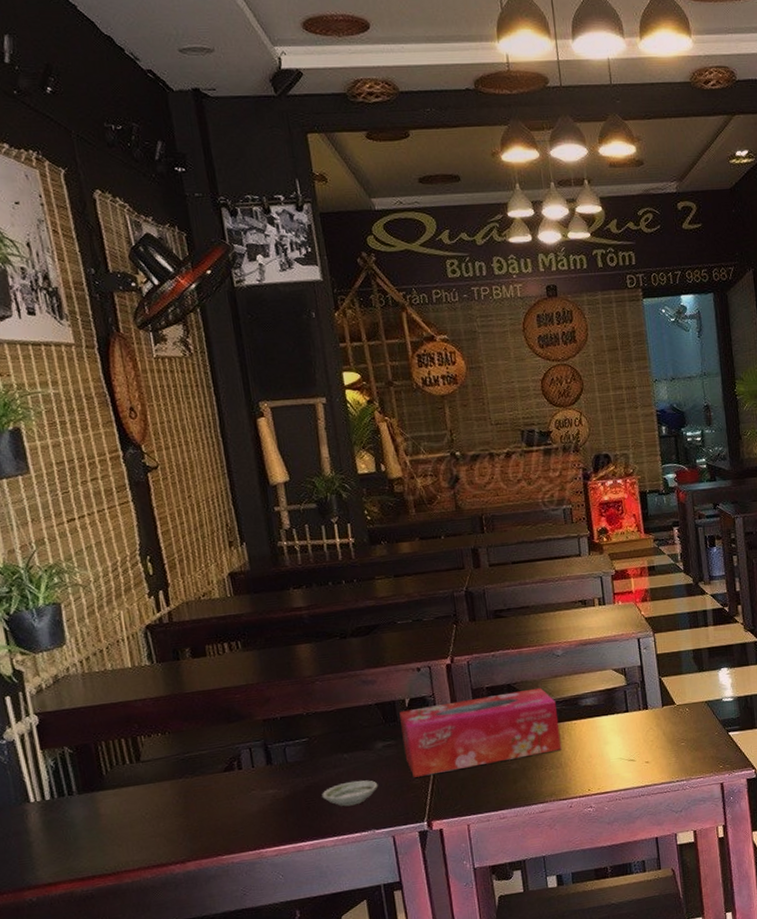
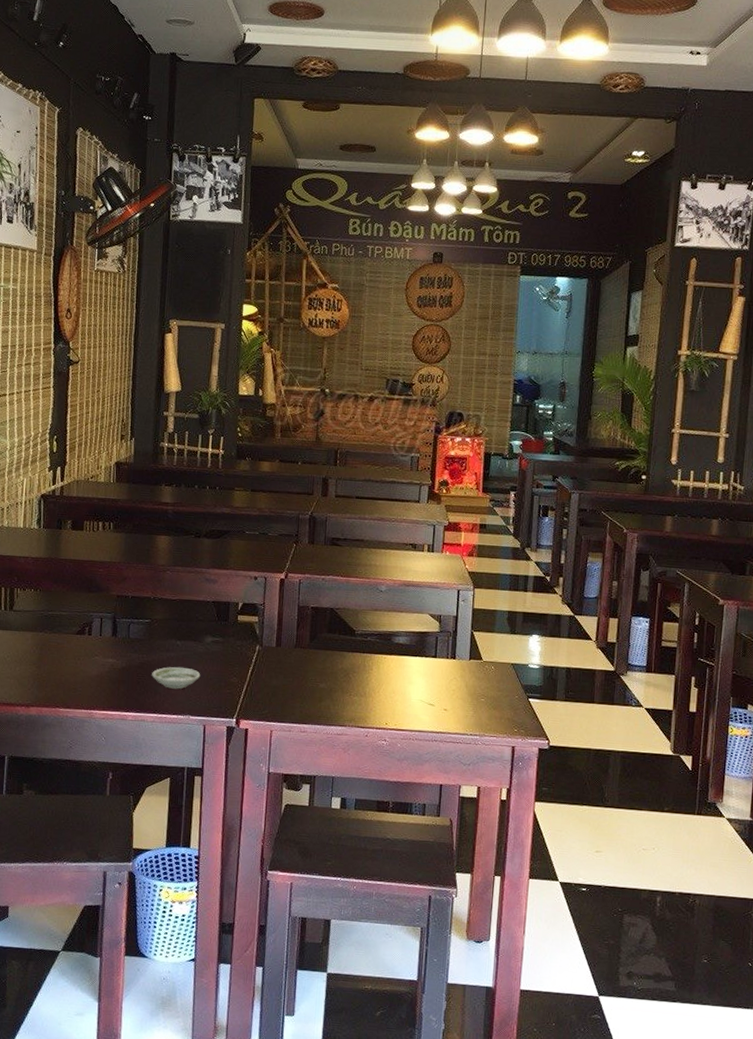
tissue box: present [399,687,562,778] -> none [228,612,372,680]

